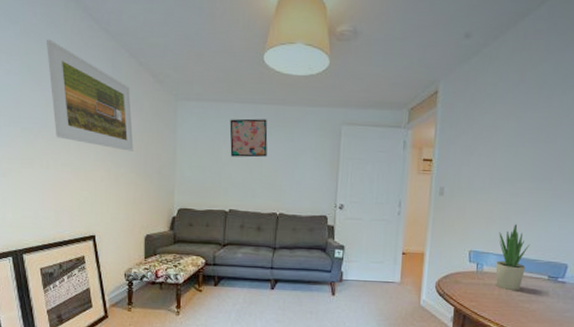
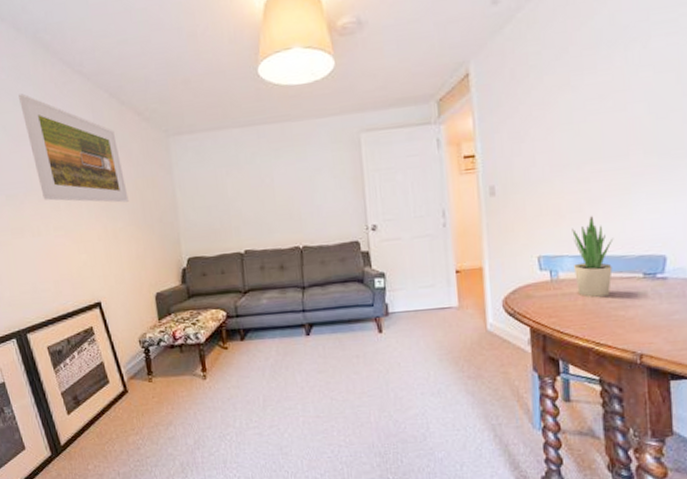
wall art: present [229,118,268,158] -> none [230,140,279,190]

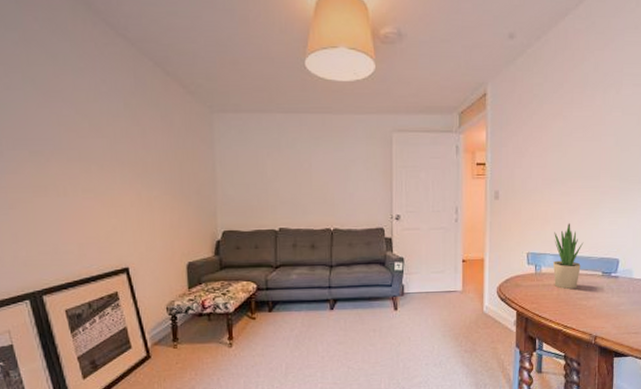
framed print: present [18,93,129,203] -> none [52,48,167,171]

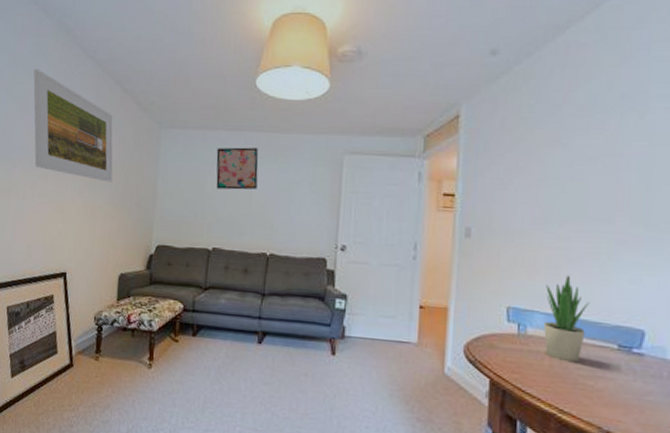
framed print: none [52,48,167,171] -> present [33,69,113,182]
wall art: none [273,129,316,171] -> present [216,147,259,190]

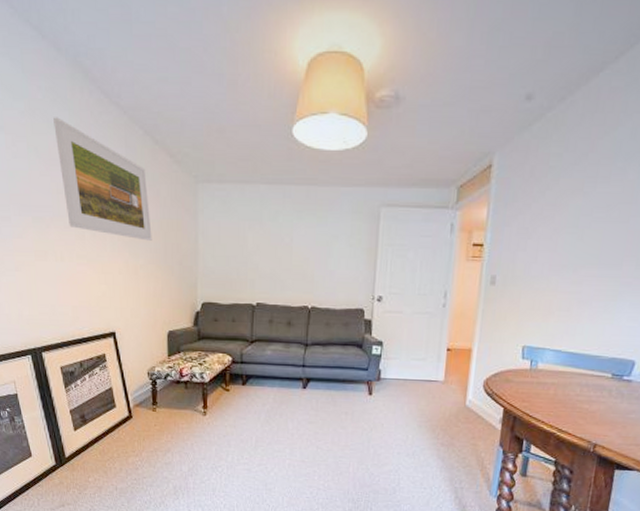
wall art: present [216,147,259,190] -> none [255,201,298,245]
potted plant: present [544,276,590,363] -> none [551,316,593,391]

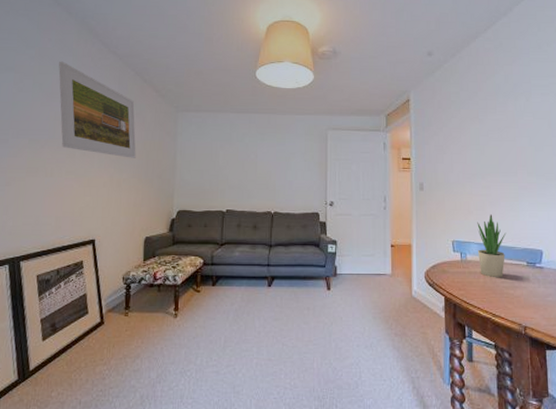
potted plant: none [551,316,593,391] -> present [477,215,507,278]

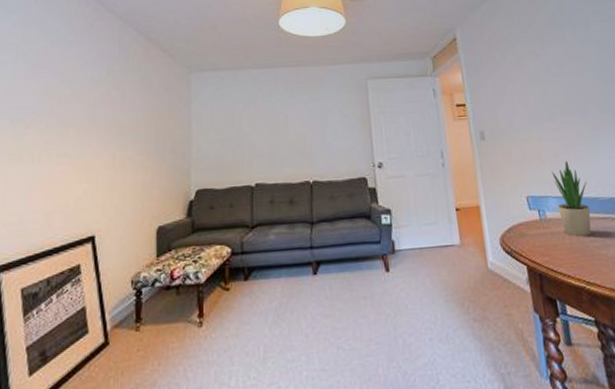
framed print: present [58,61,136,158] -> none [46,25,143,132]

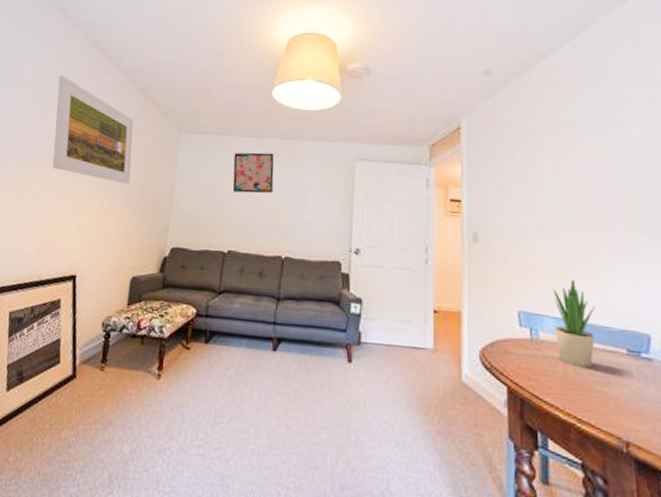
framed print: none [46,25,143,132] -> present [52,75,134,184]
wall art: none [249,82,292,125] -> present [232,152,274,193]

